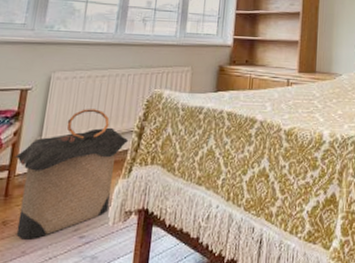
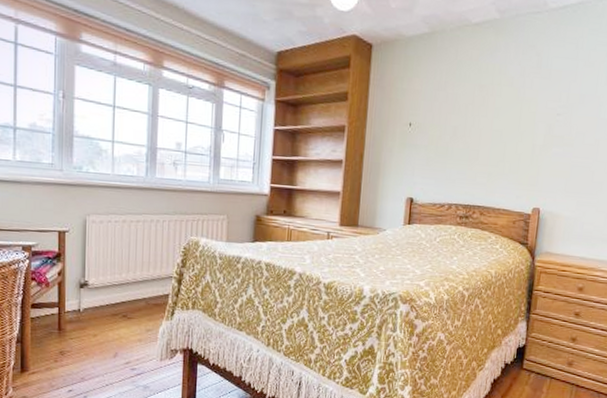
laundry hamper: present [14,109,128,240] -> none [61,253,168,369]

